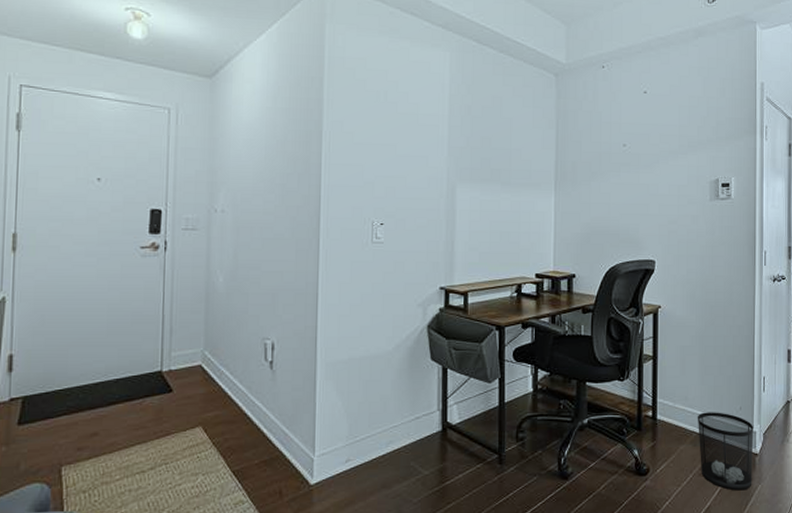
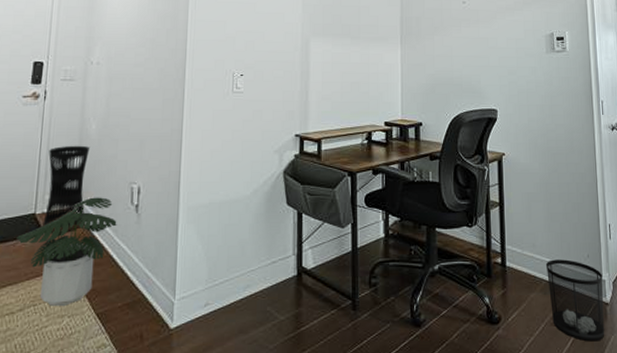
potted plant: none [143,354,251,464] -> present [16,197,117,306]
umbrella stand: none [169,299,218,389] -> present [41,145,90,231]

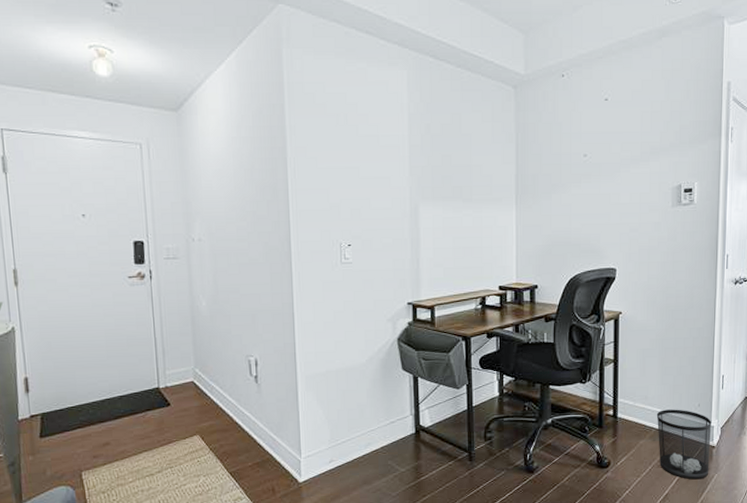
potted plant: present [16,197,117,306] -> none [145,370,239,468]
umbrella stand: present [41,145,90,231] -> none [163,322,206,403]

